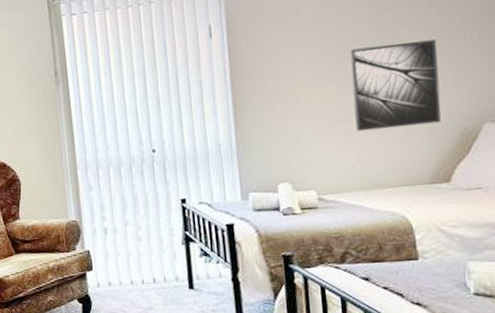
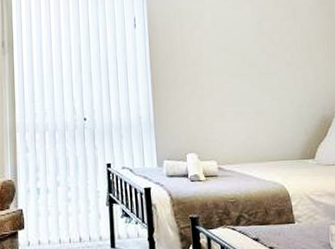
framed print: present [351,39,442,132] -> none [241,46,306,114]

